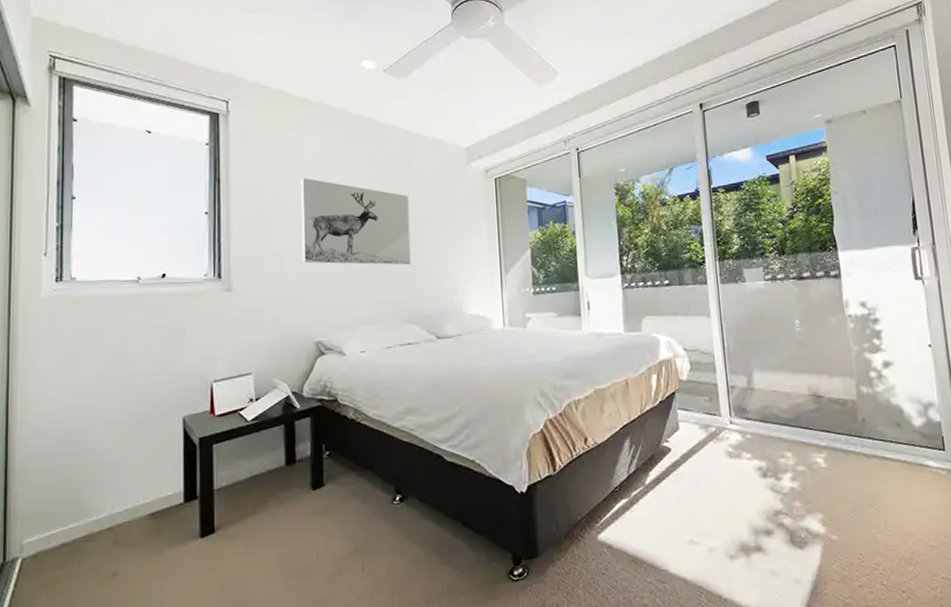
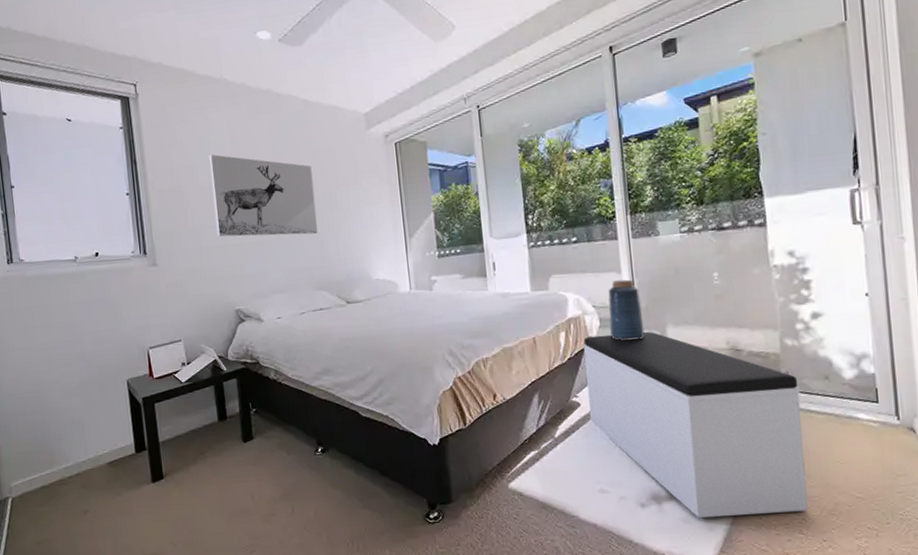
bench: none [674,376,888,571] -> present [583,332,809,519]
vase: none [698,323,733,385] -> present [608,279,645,341]

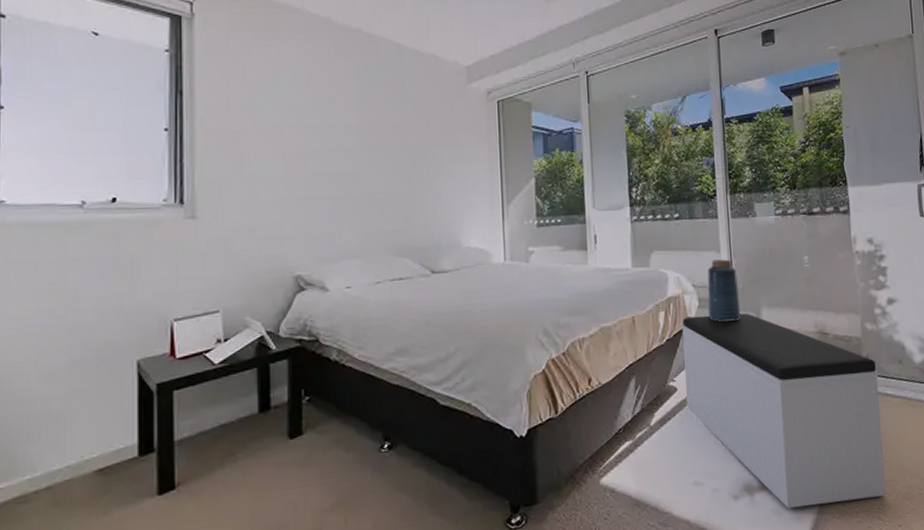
wall art: present [209,154,318,237] -> none [278,92,404,193]

